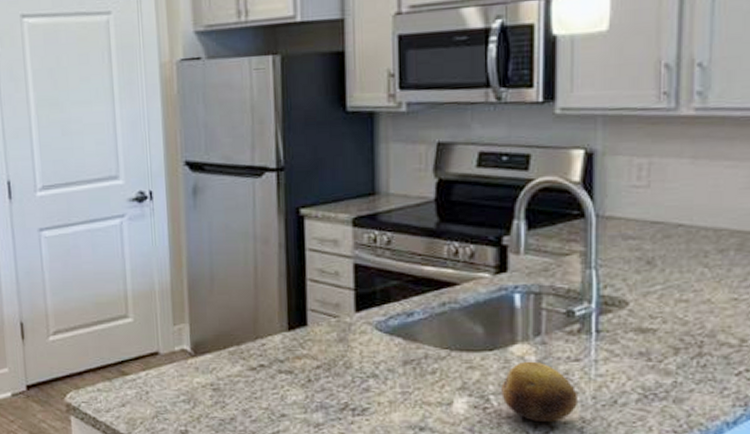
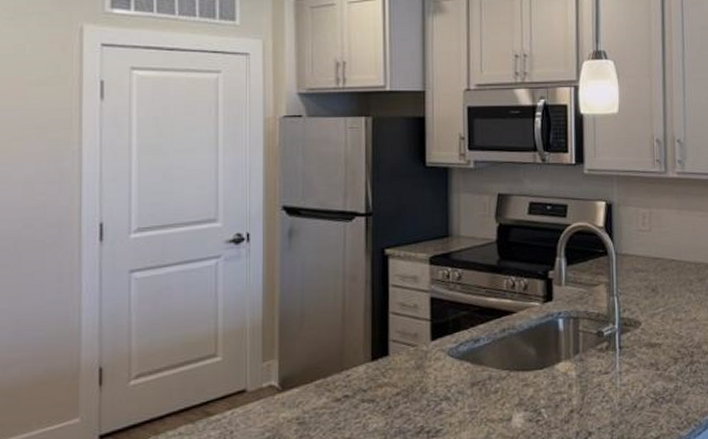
fruit: present [501,361,579,422] -> none [550,376,609,429]

